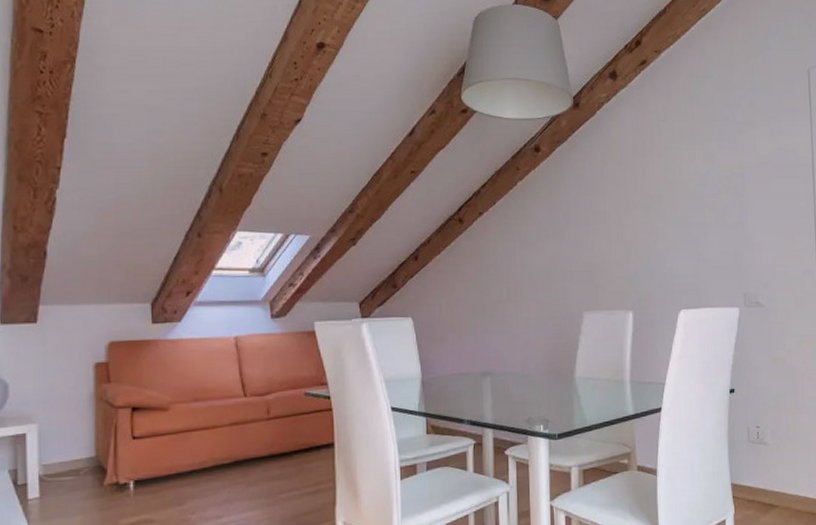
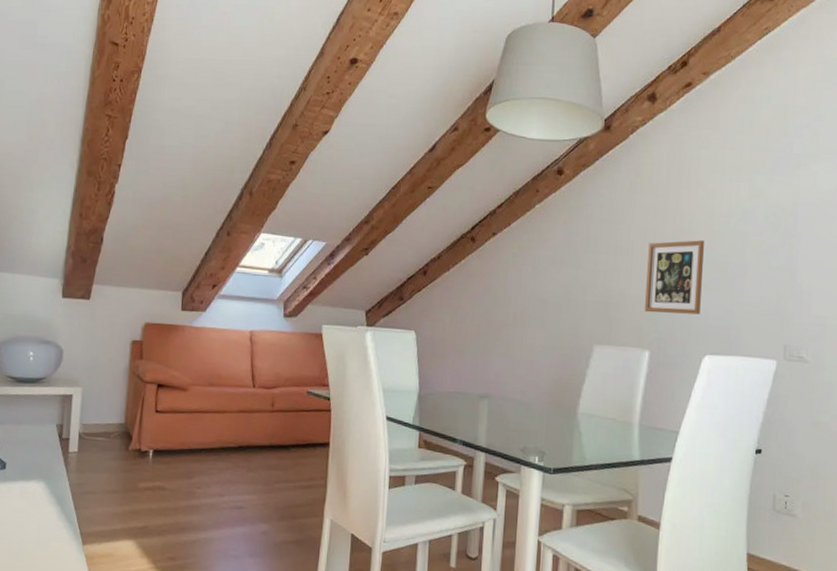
picture frame: none [623,205,673,276] -> present [644,240,704,315]

